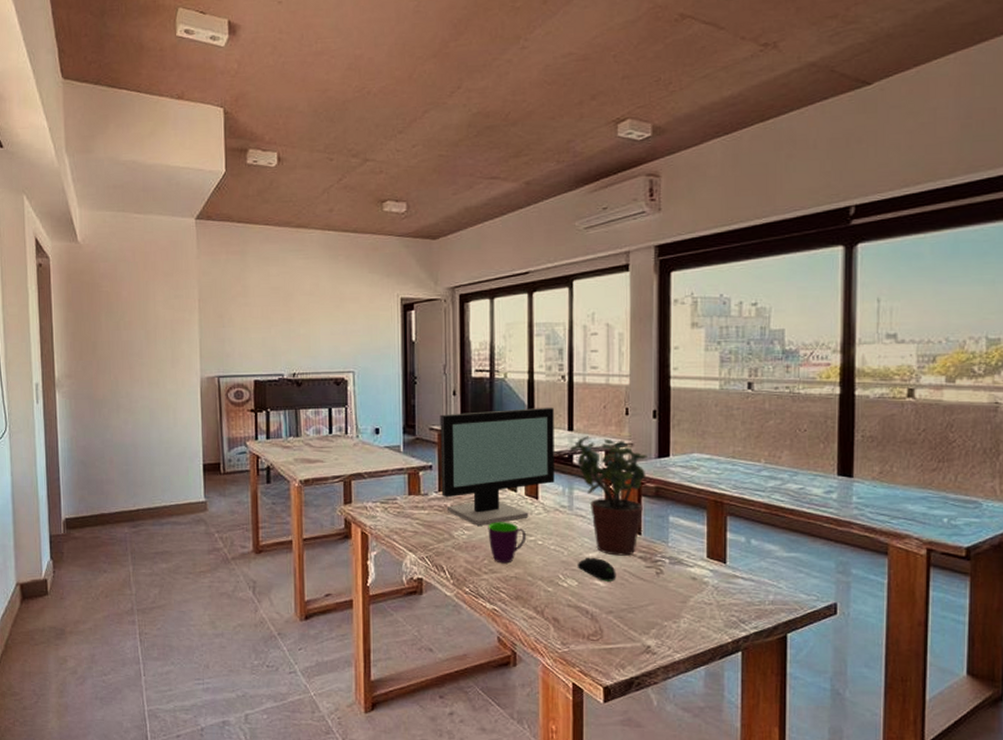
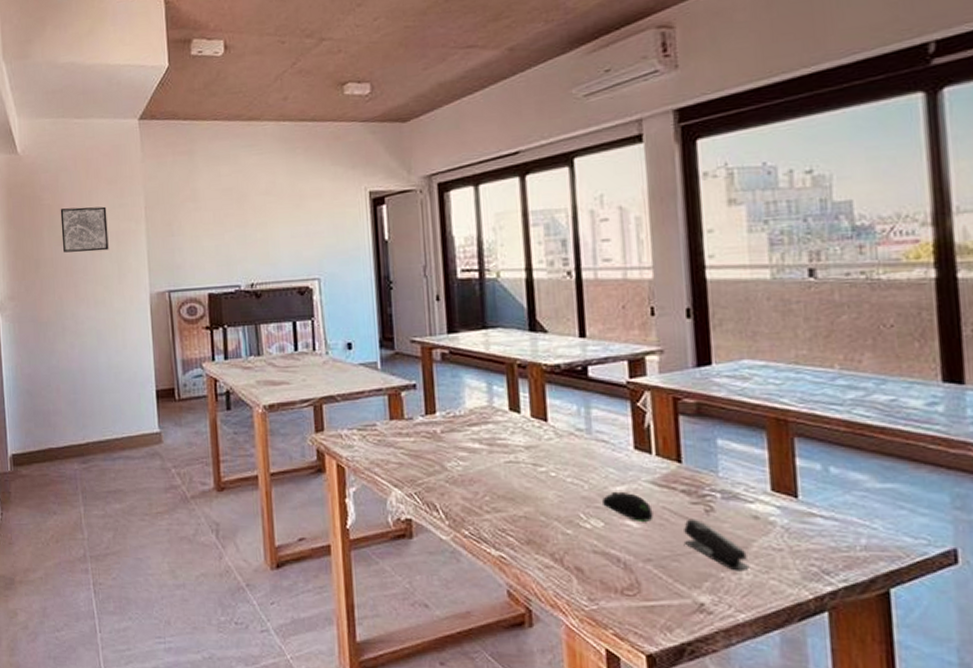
wall art: none [118,296,164,337] -> present [60,206,109,253]
computer monitor: present [440,407,555,526] -> none [422,309,567,455]
mug: present [488,522,527,564] -> none [487,450,536,500]
potted plant: present [570,436,648,556] -> none [583,343,683,489]
stapler: none [639,579,687,621] -> present [684,519,750,572]

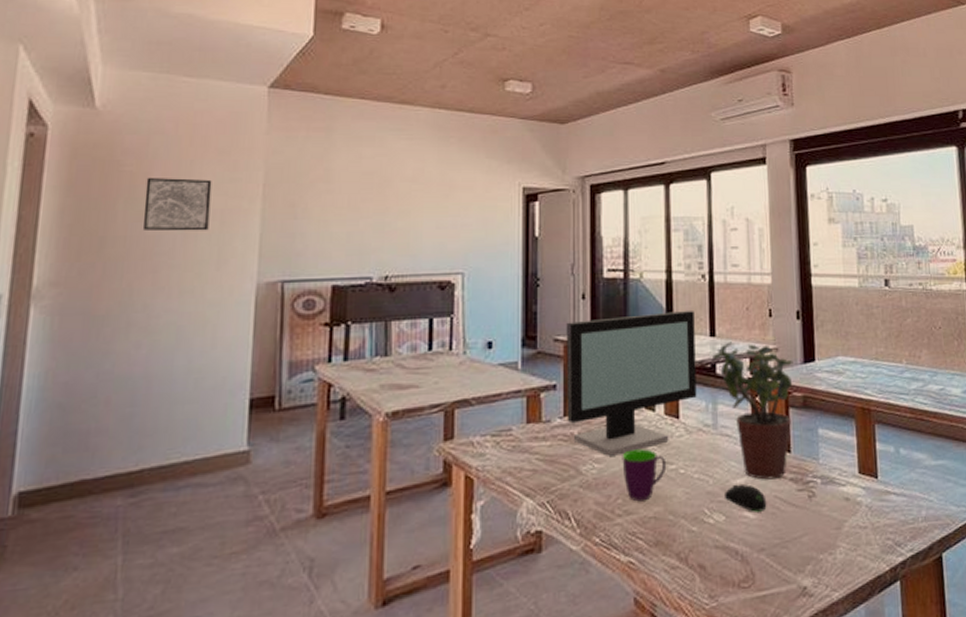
computer monitor: none [422,309,567,455] -> present [566,310,697,456]
mug: none [487,450,536,500] -> present [622,449,667,502]
potted plant: none [583,343,683,489] -> present [713,341,793,480]
stapler: present [684,519,750,572] -> none [791,505,842,552]

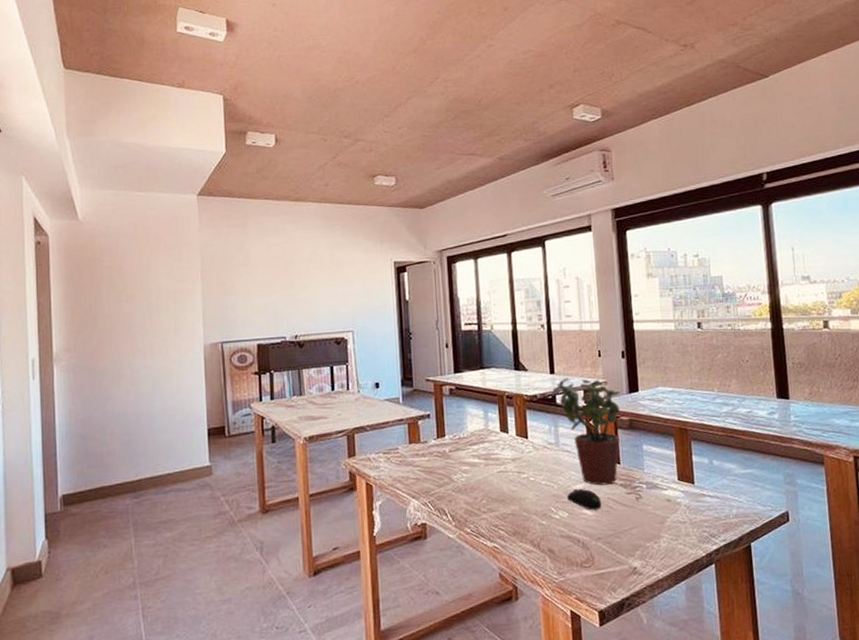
wall art: present [142,178,212,231] -> none [119,269,166,309]
computer monitor: present [566,310,697,456] -> none [435,353,541,468]
mug: present [622,449,667,502] -> none [484,462,520,502]

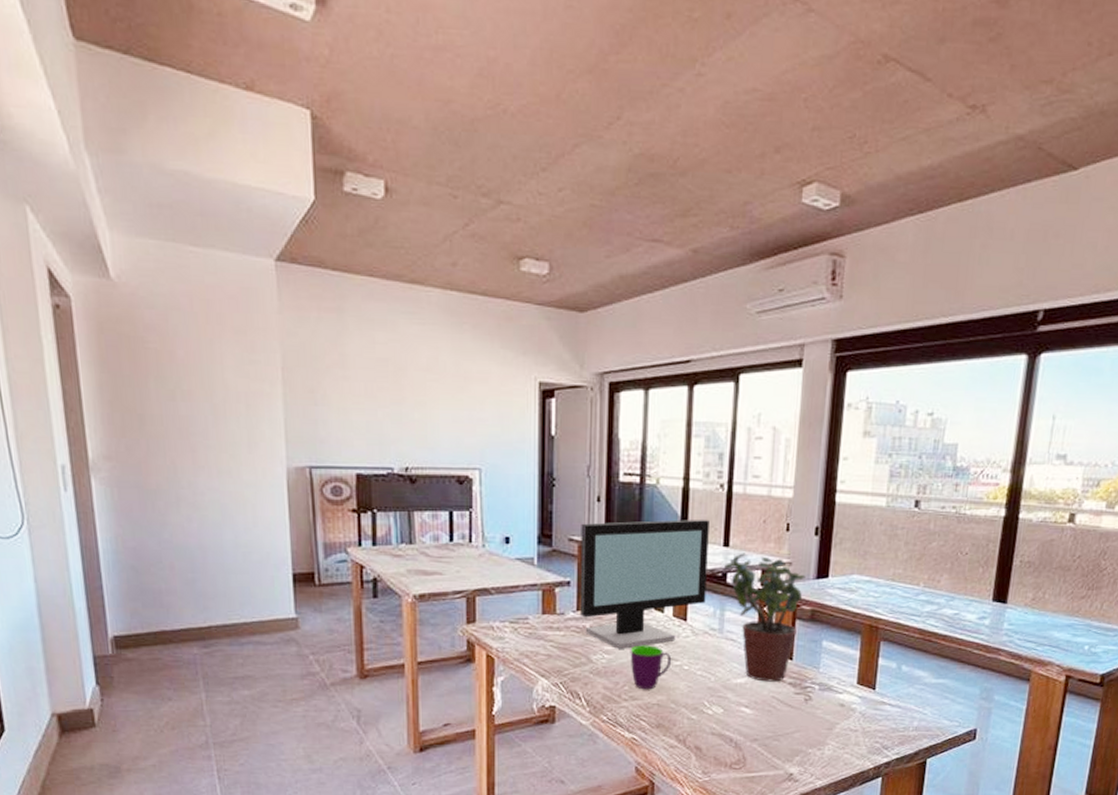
computer monitor: none [435,353,541,468] -> present [579,519,709,649]
mug: none [484,462,520,502] -> present [630,645,672,690]
computer mouse: present [566,489,602,510] -> none [723,684,764,708]

